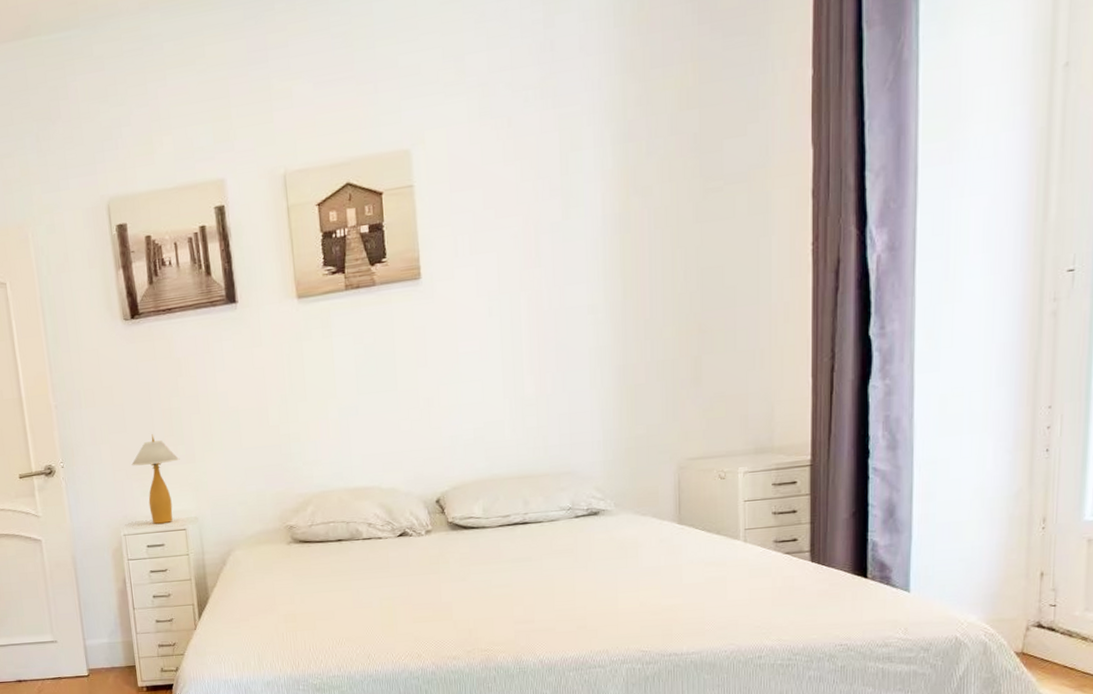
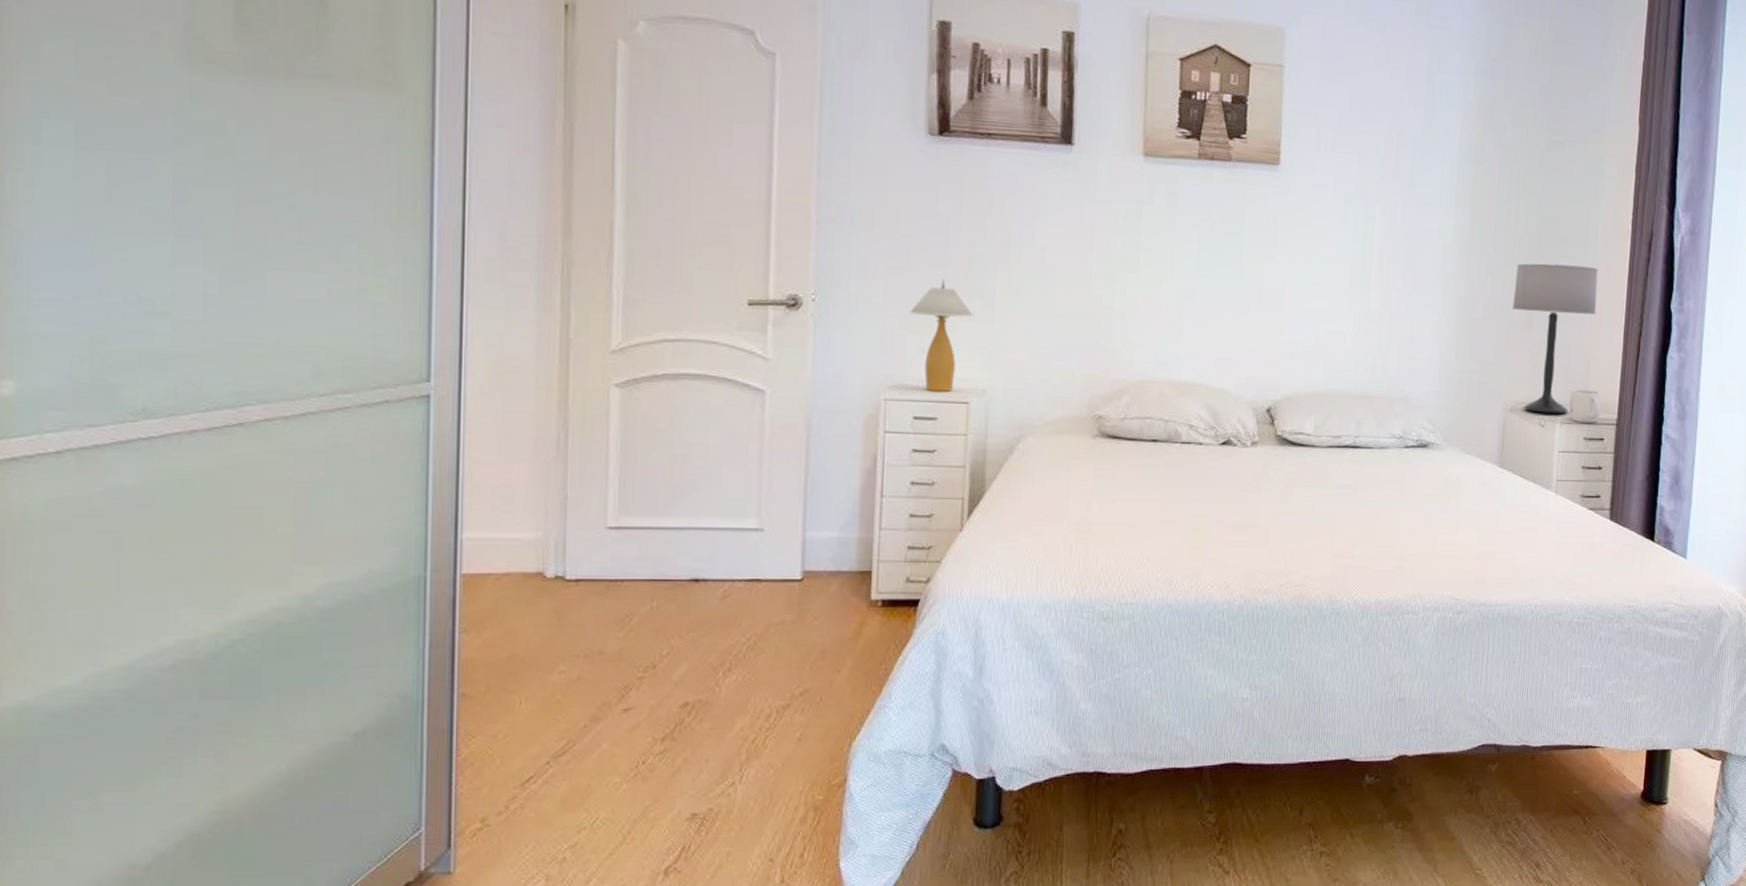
table lamp: none [677,309,776,466] -> present [1513,263,1598,414]
mug: none [753,434,790,470] -> present [1569,388,1602,424]

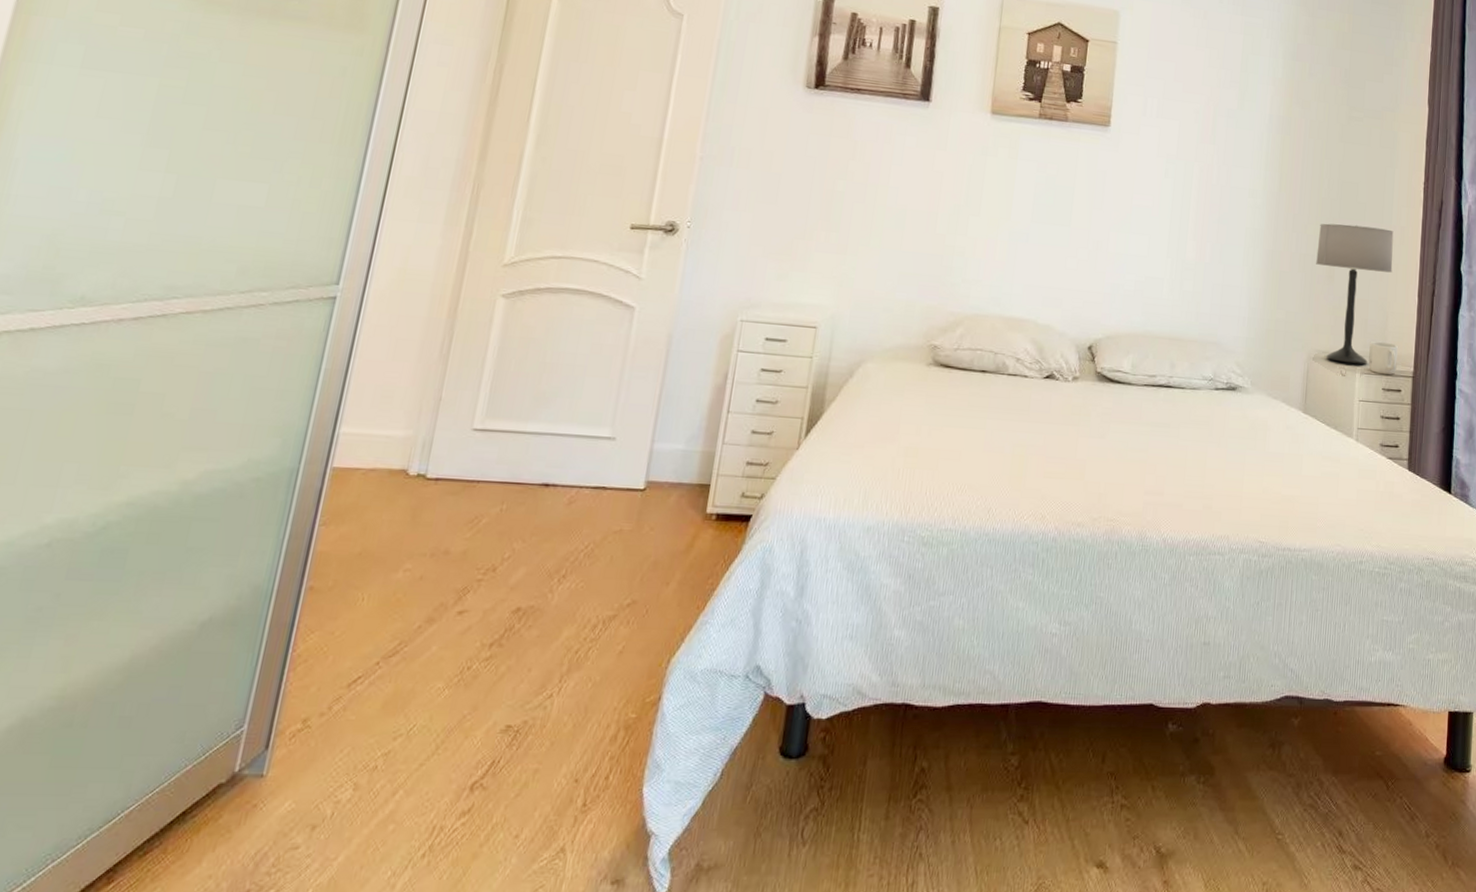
table lamp: present [909,279,975,392] -> none [772,213,830,316]

